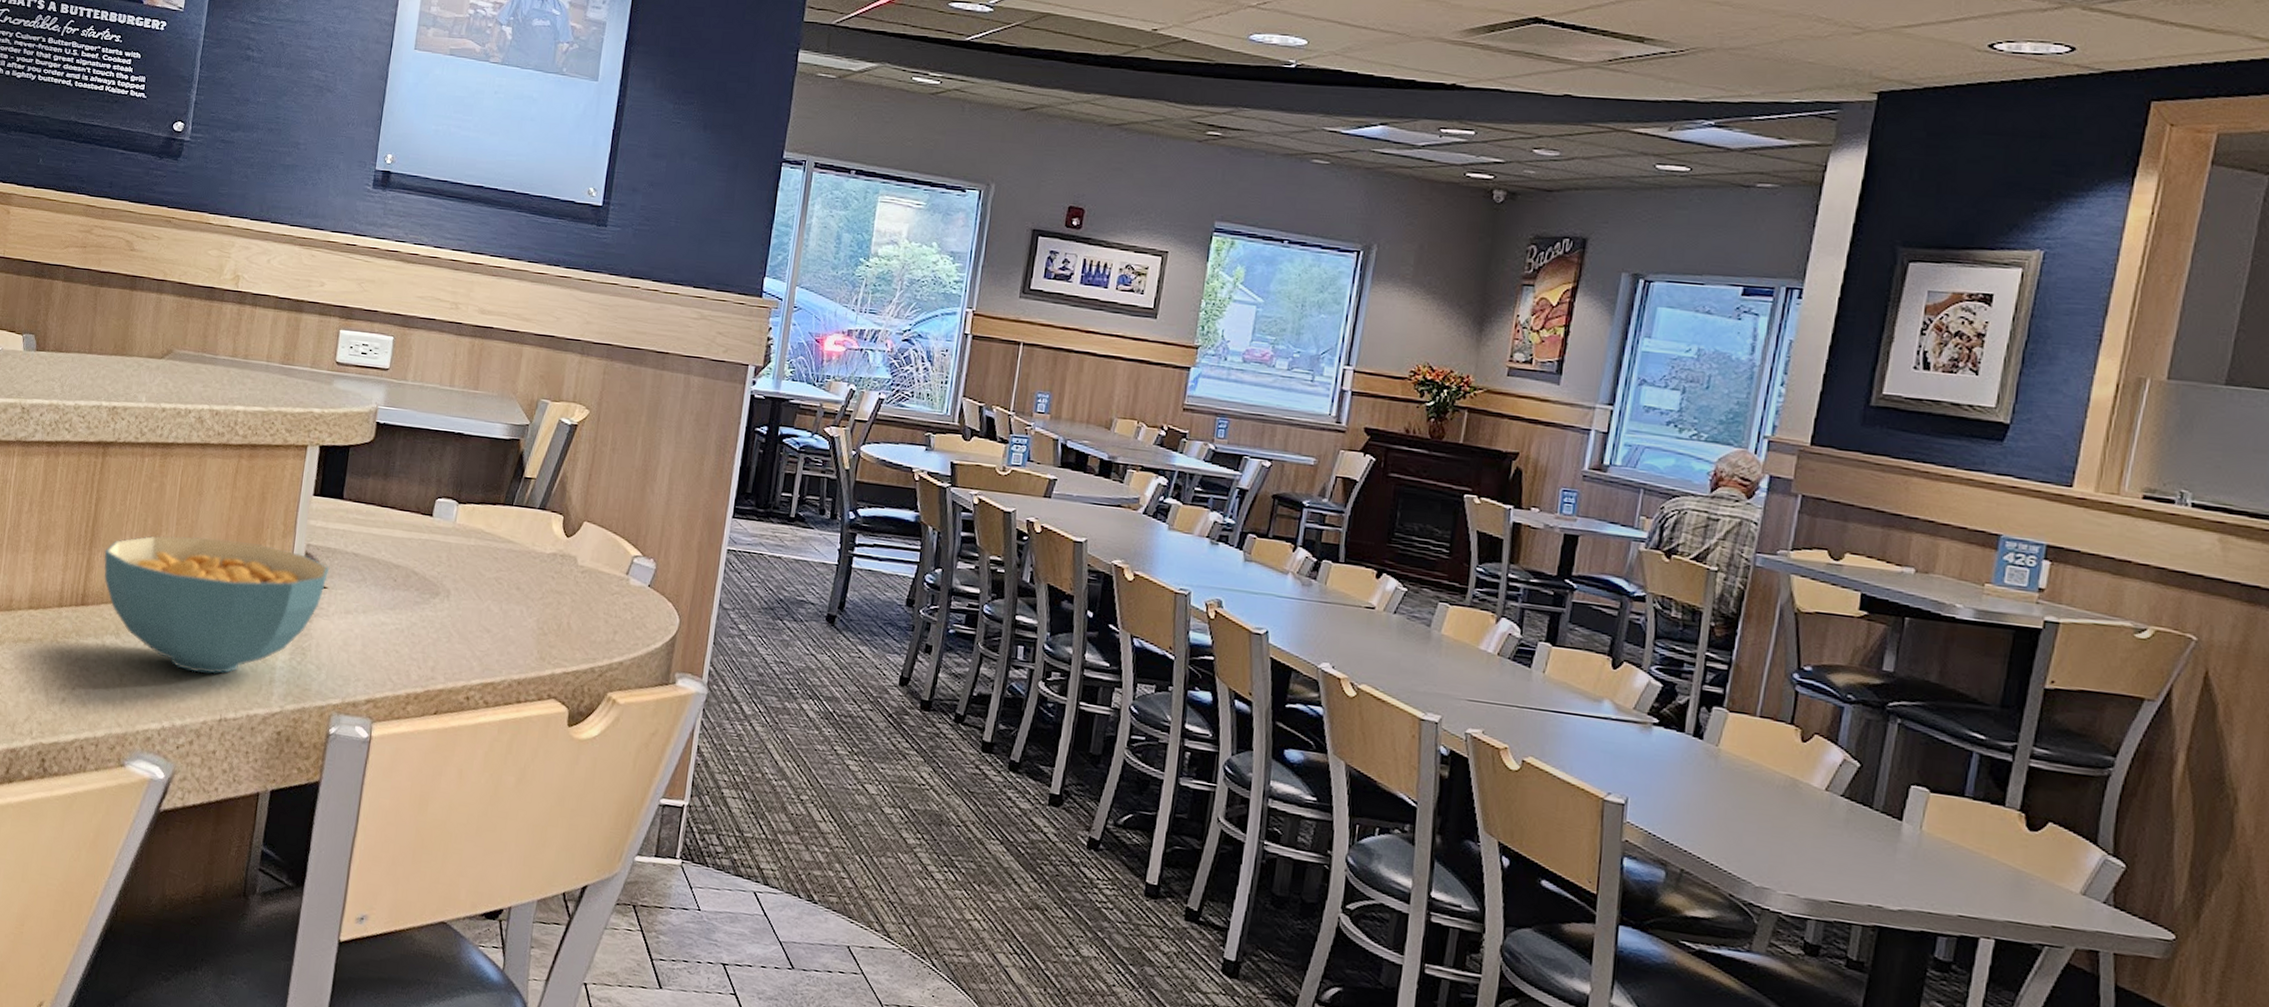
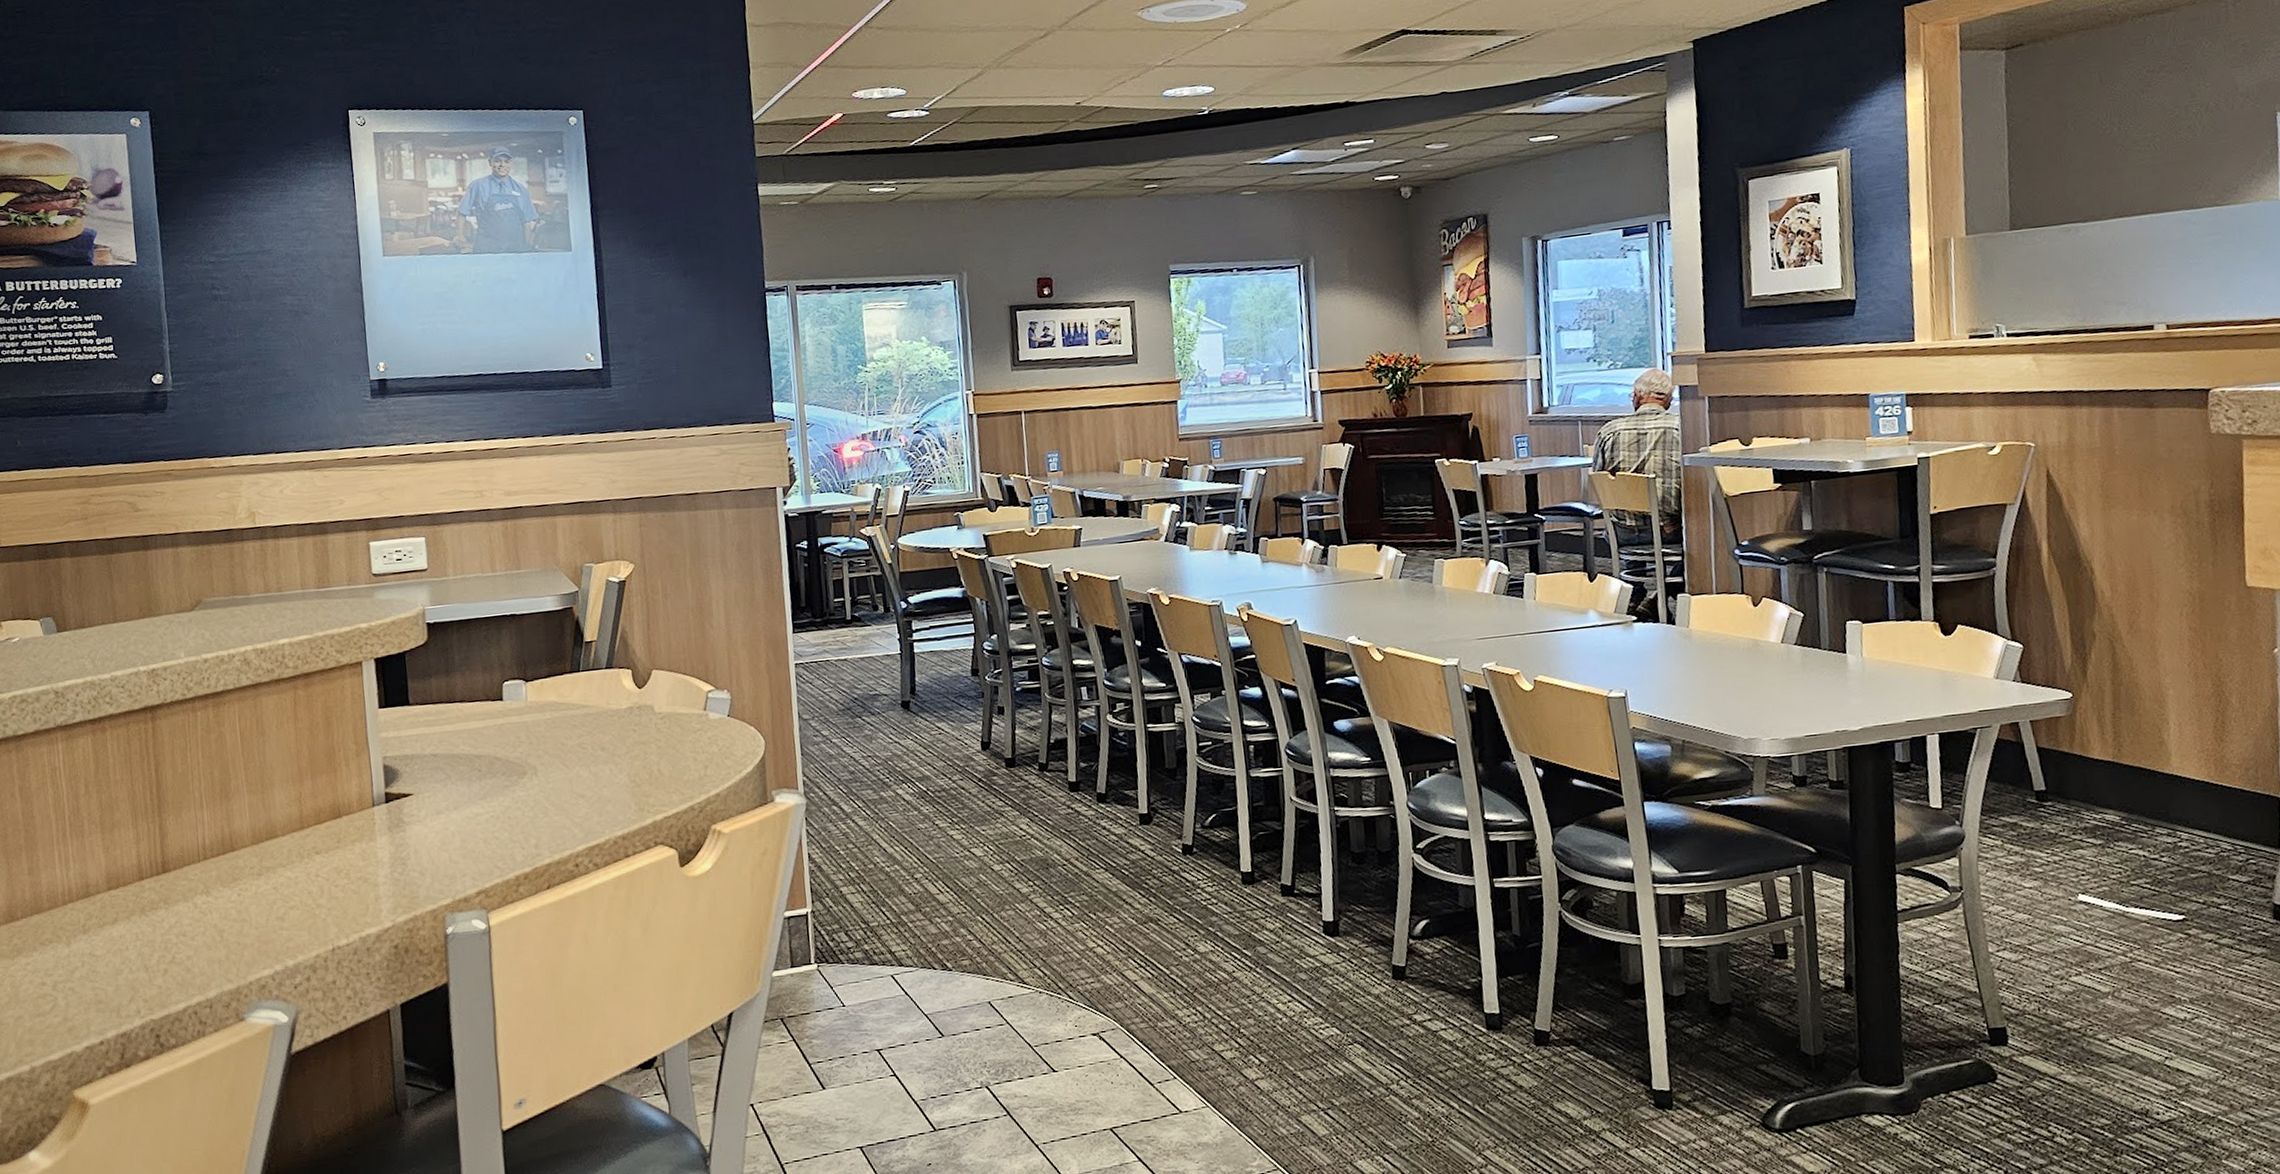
cereal bowl: present [103,535,330,674] -> none [175,767,412,910]

